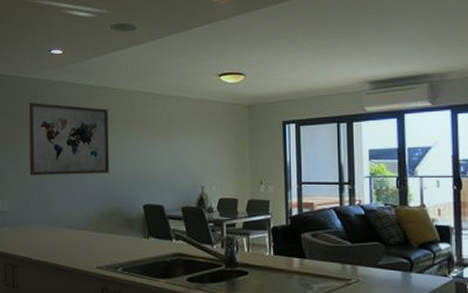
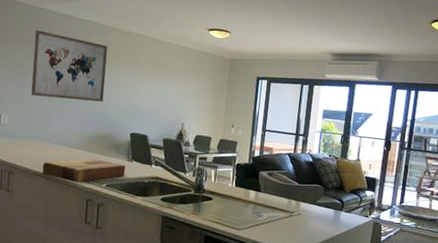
cutting board: none [48,239,143,269] -> present [42,158,126,182]

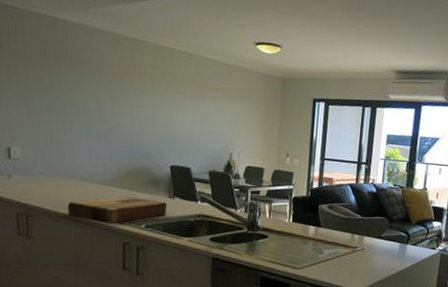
wall art: present [31,30,108,102] -> none [45,44,137,130]

